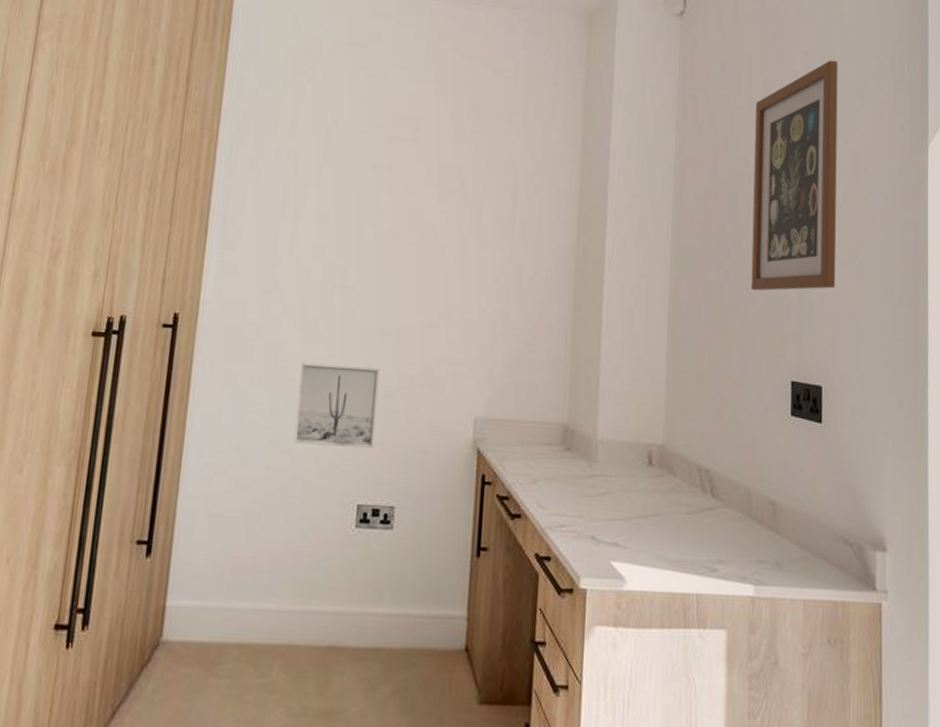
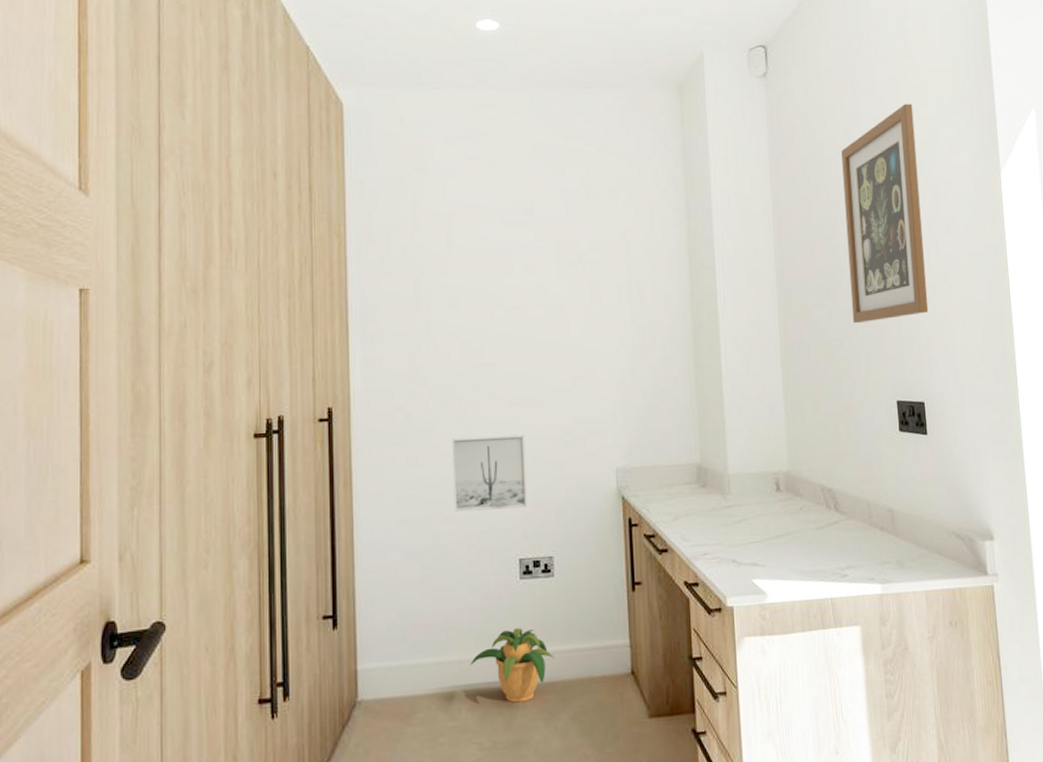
potted plant: none [288,582,383,667] -> present [470,628,555,703]

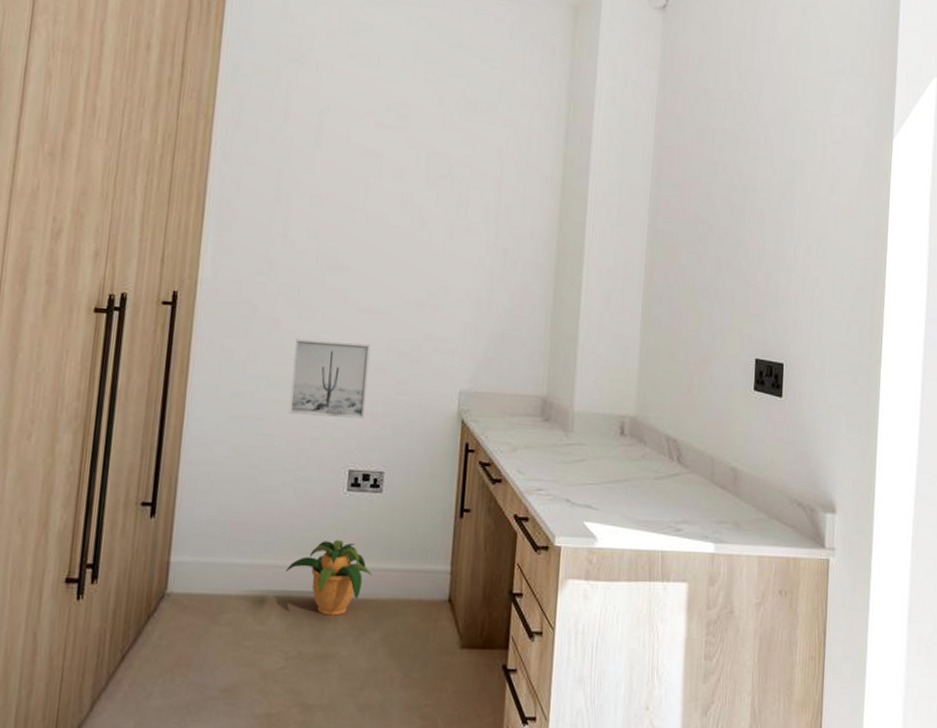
wall art: present [841,103,929,324] -> none [721,55,812,275]

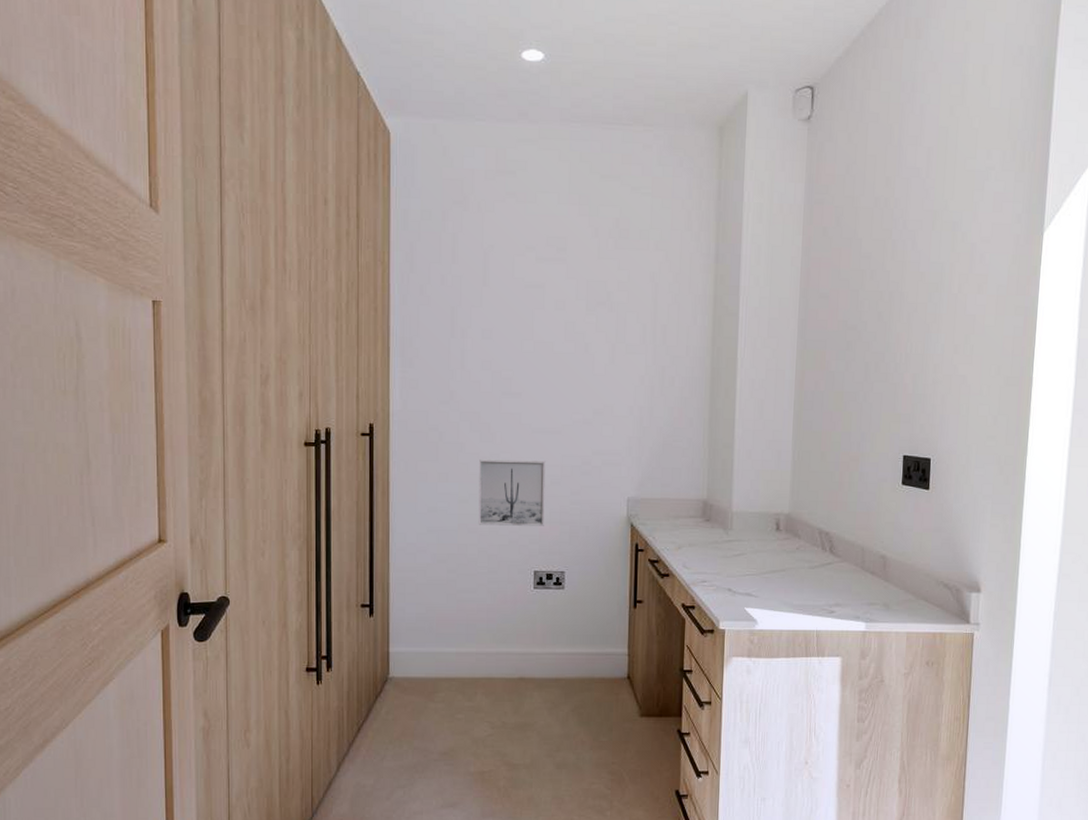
potted plant: present [285,540,373,616] -> none [486,630,561,692]

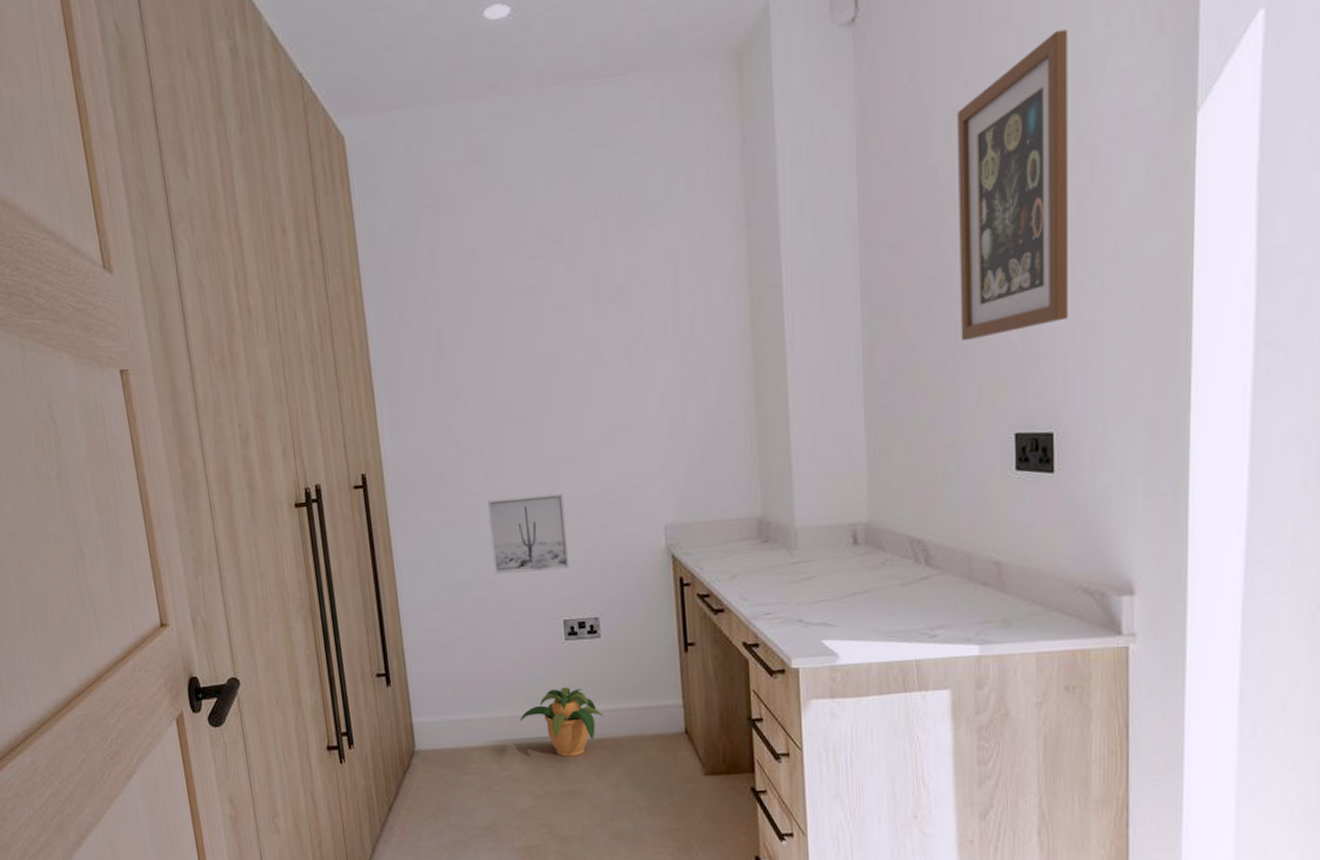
potted plant: none [486,630,561,692] -> present [519,687,604,757]
wall art: none [869,154,960,378] -> present [957,29,1069,342]

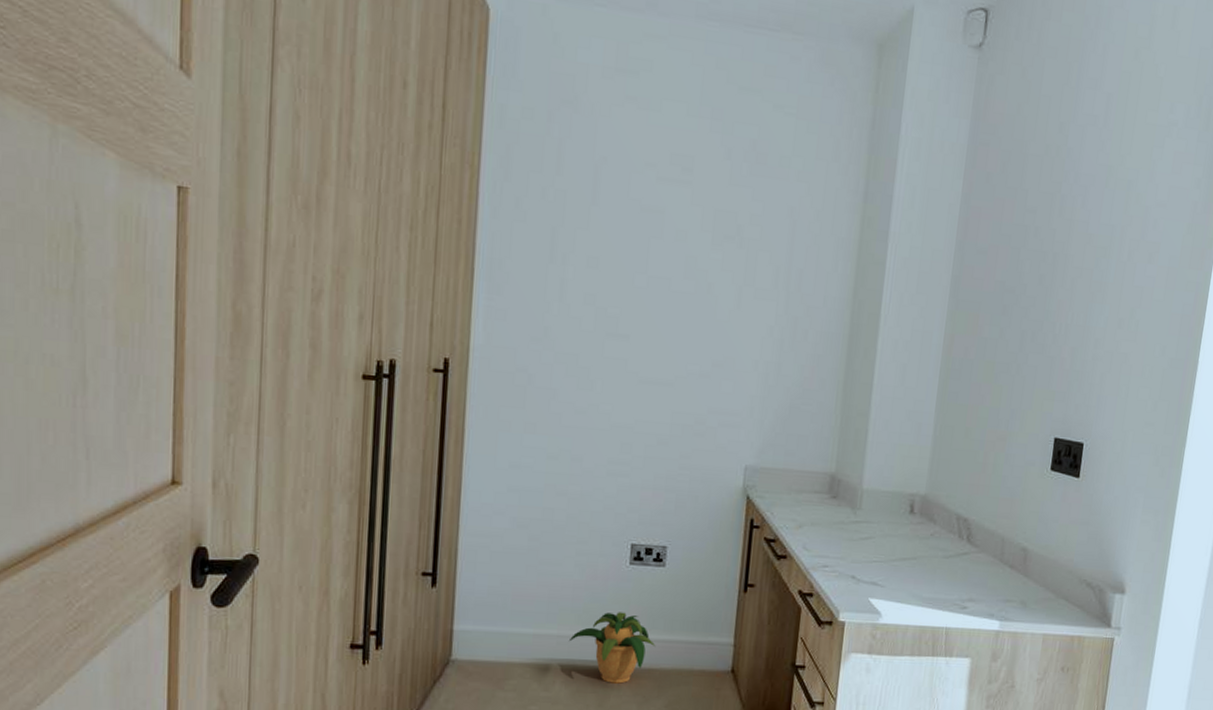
wall art: present [487,493,570,574] -> none [569,410,653,493]
wall art: present [957,29,1069,342] -> none [1024,104,1142,349]

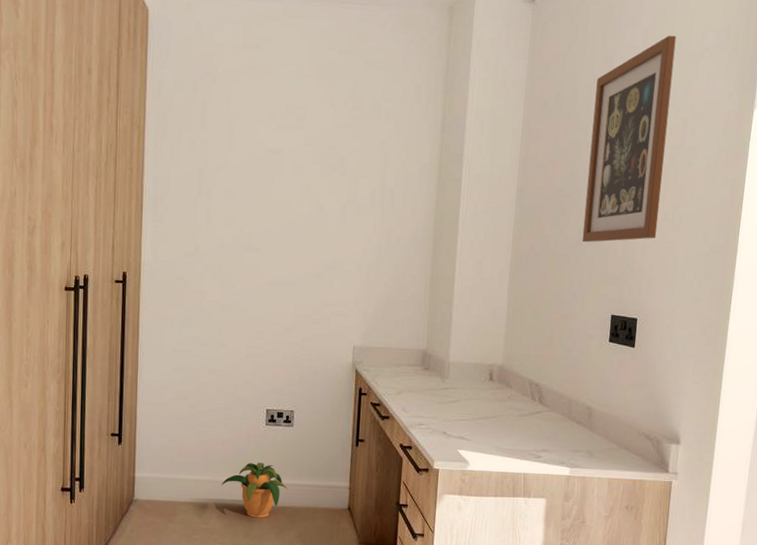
wall art: none [1024,104,1142,349] -> present [582,35,676,243]

